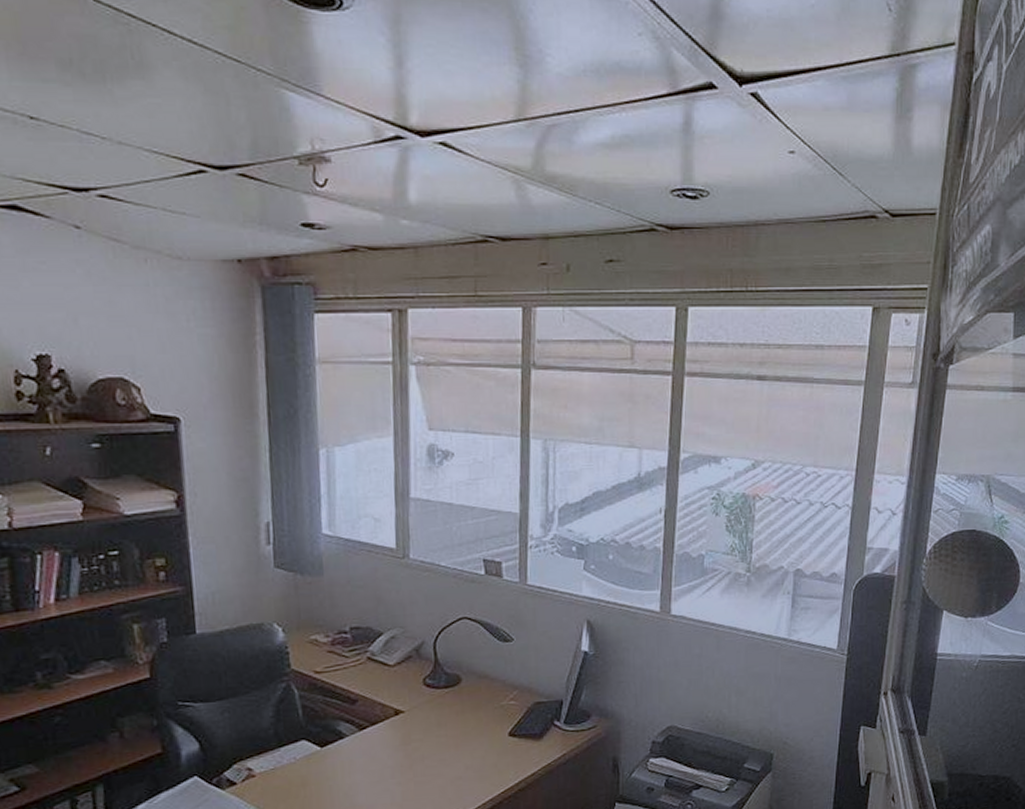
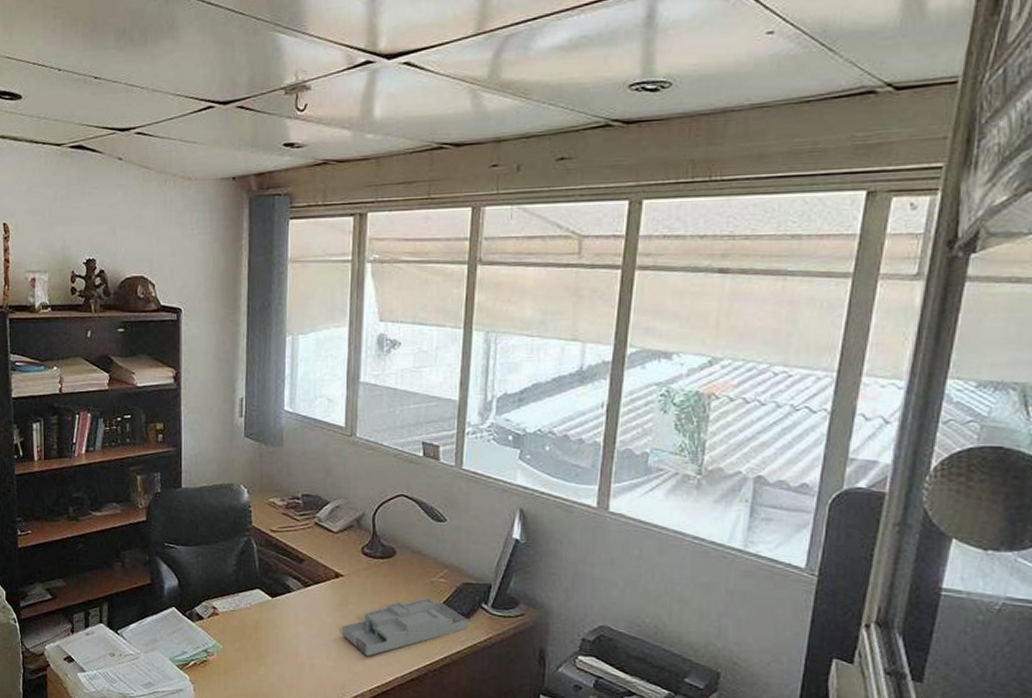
desk organizer: none [406,723,542,795] -> present [342,597,469,657]

